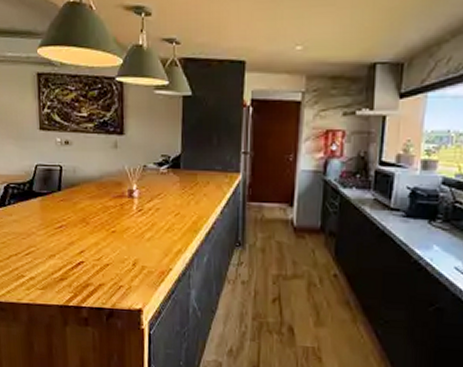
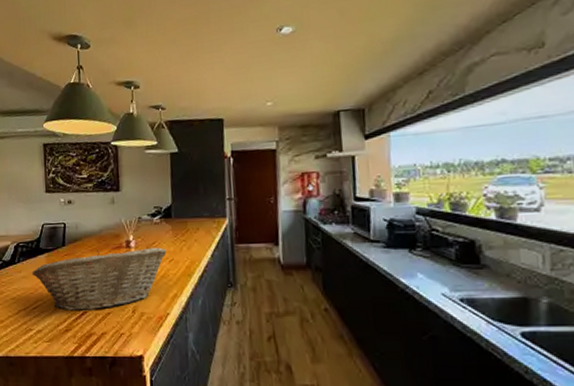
fruit basket: none [24,198,173,261] -> present [32,247,167,310]

